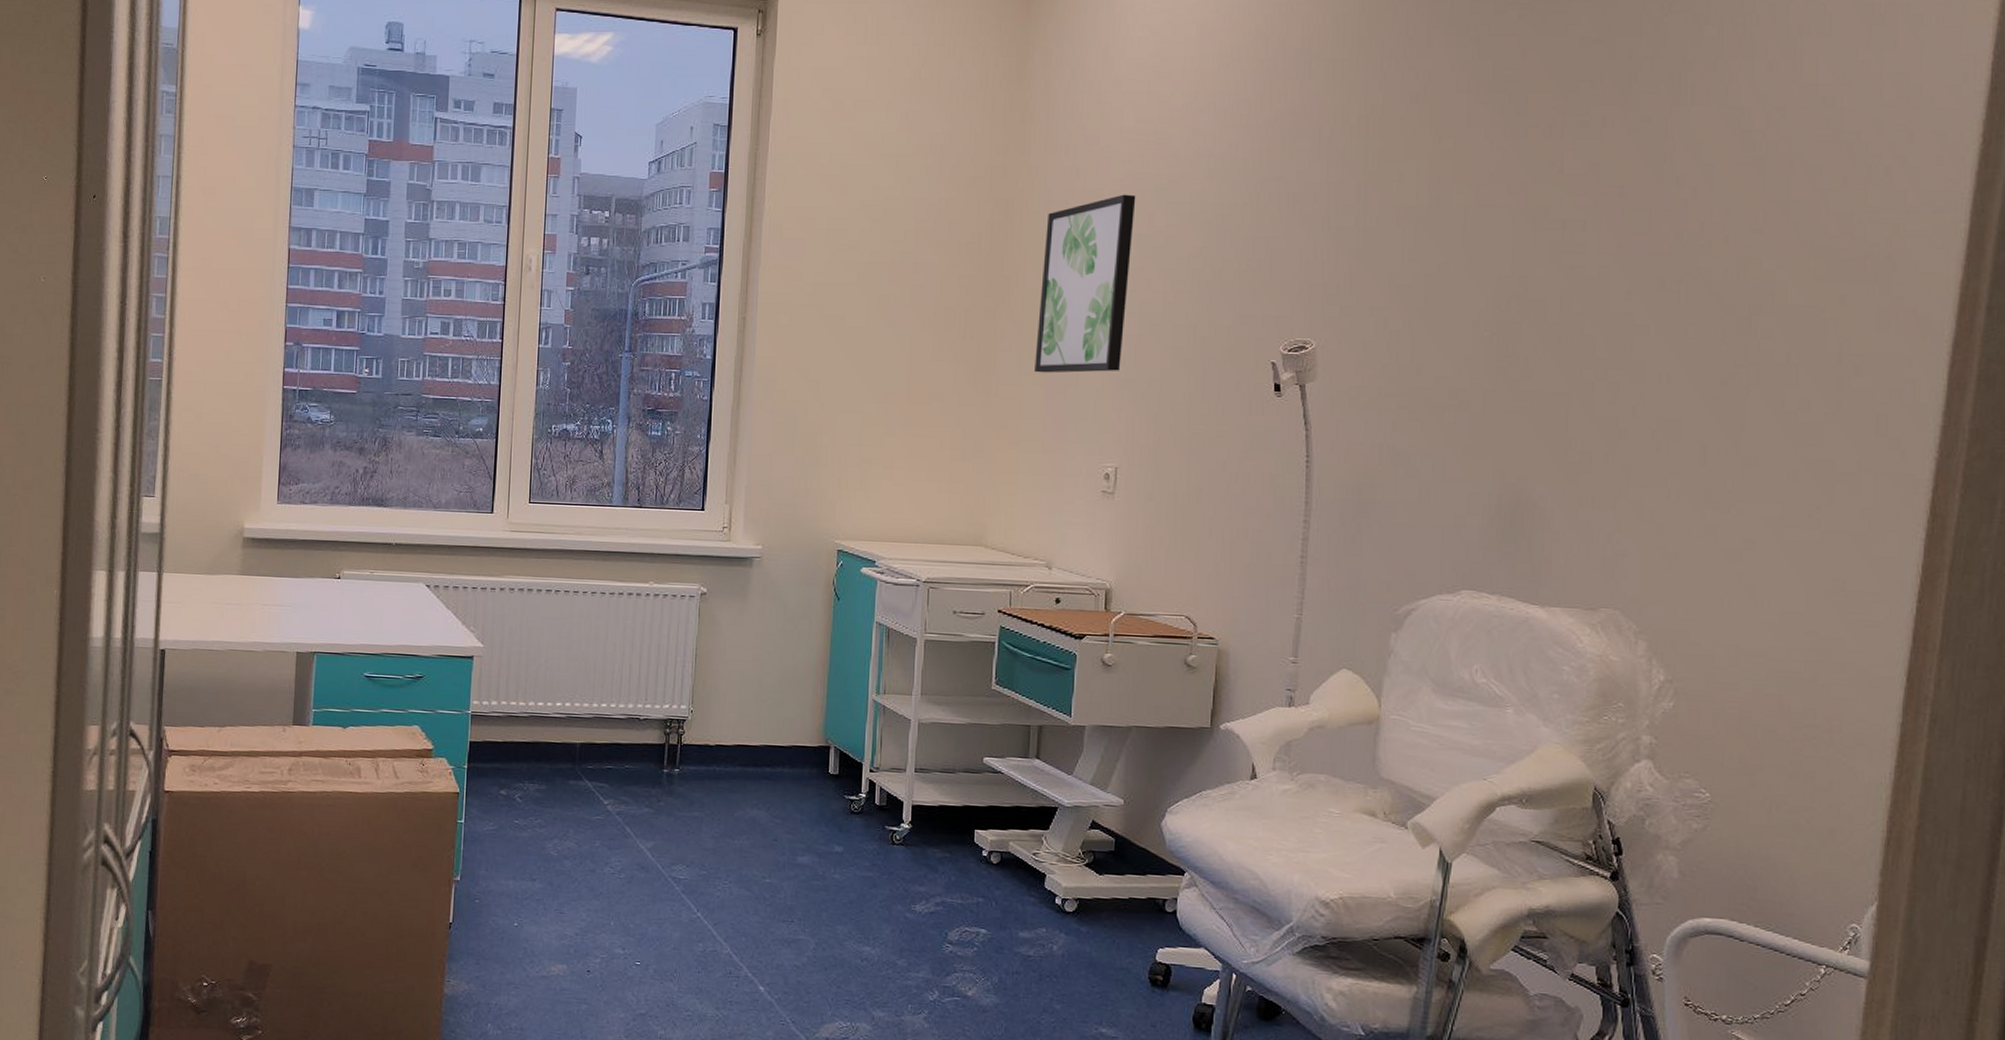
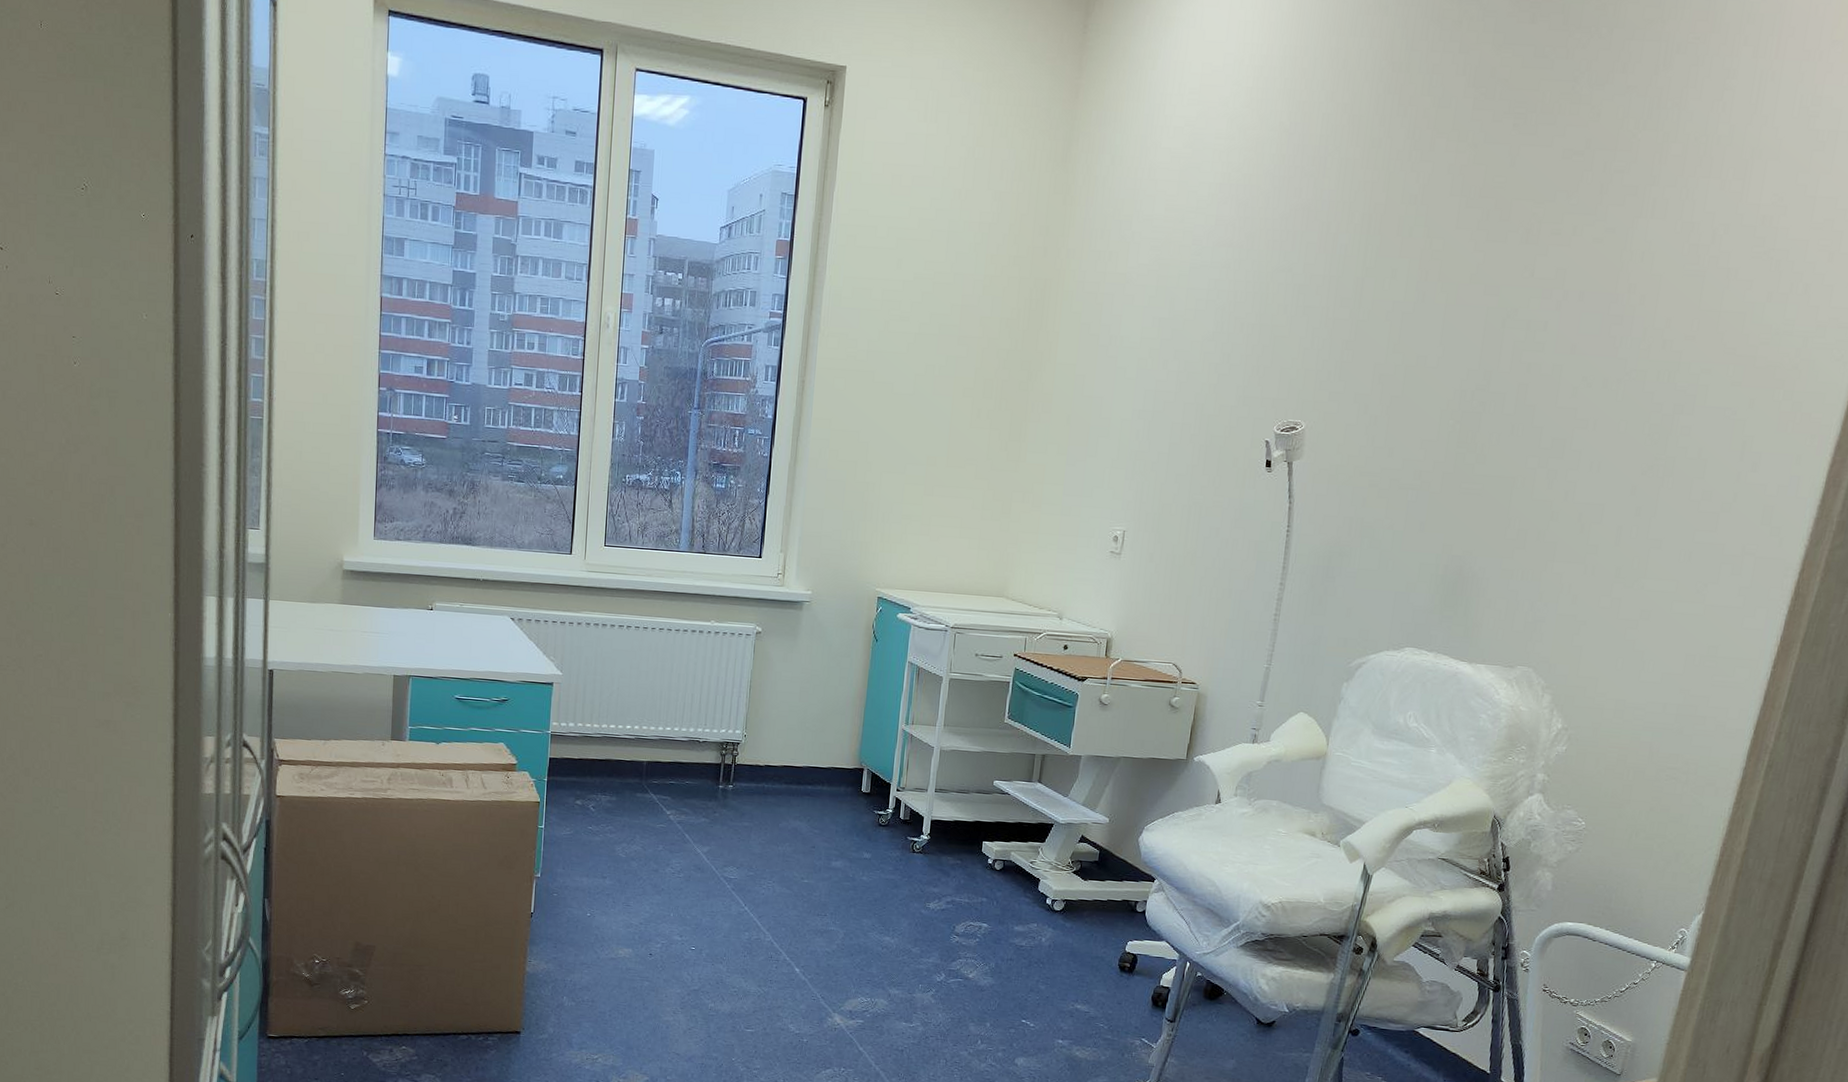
wall art: present [1035,194,1136,373] -> none [1059,278,1161,444]

